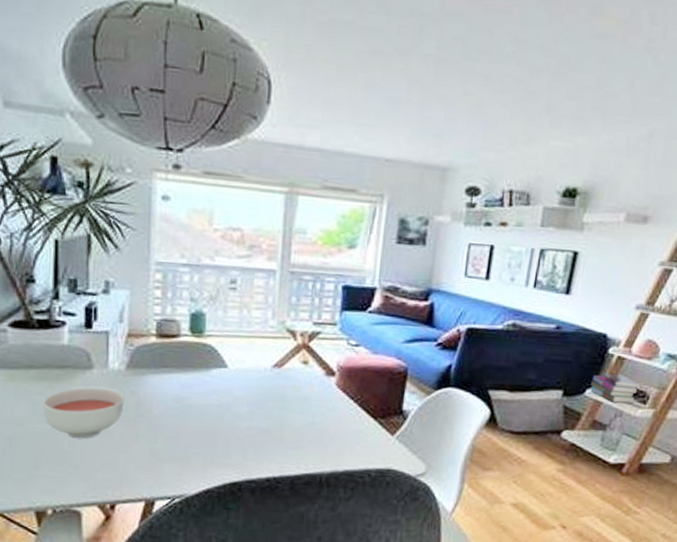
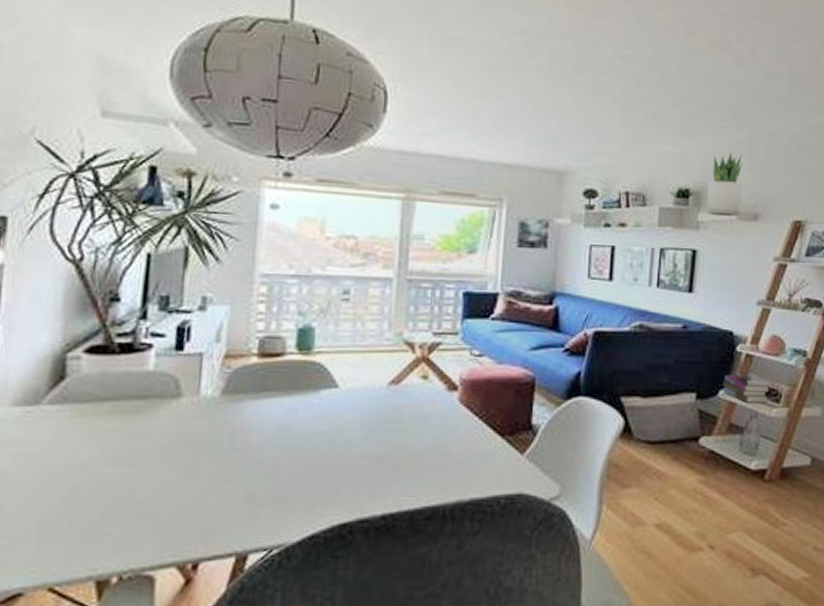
bowl: present [43,387,125,438] -> none [117,420,218,482]
planter: none [594,149,639,218] -> present [707,152,743,217]

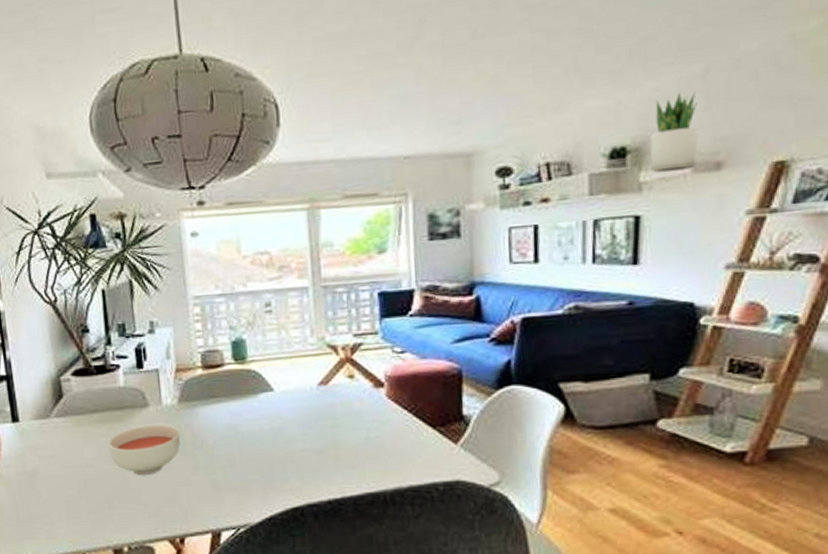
bowl: none [117,420,218,482] -> present [108,424,181,475]
books: present [722,371,771,403] -> none [682,346,748,380]

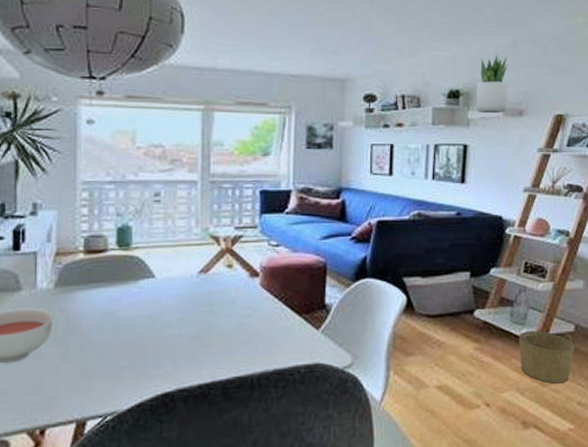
basket: none [723,444,809,510] -> present [519,330,575,384]

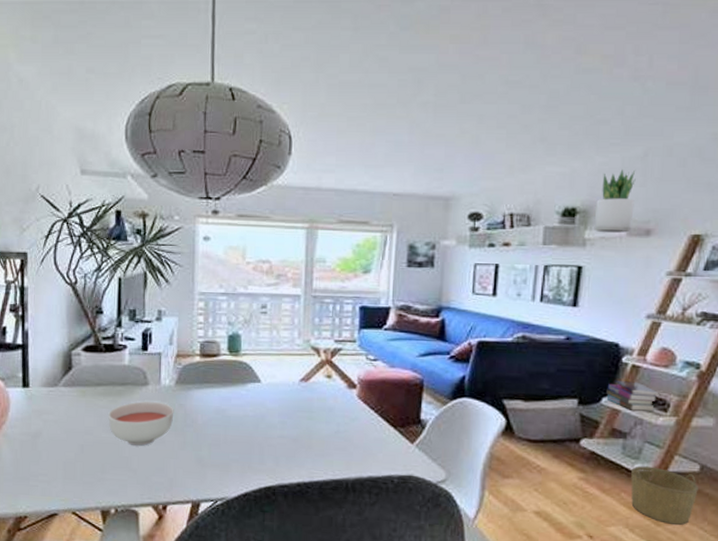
books: none [493,251,537,279] -> present [605,381,658,411]

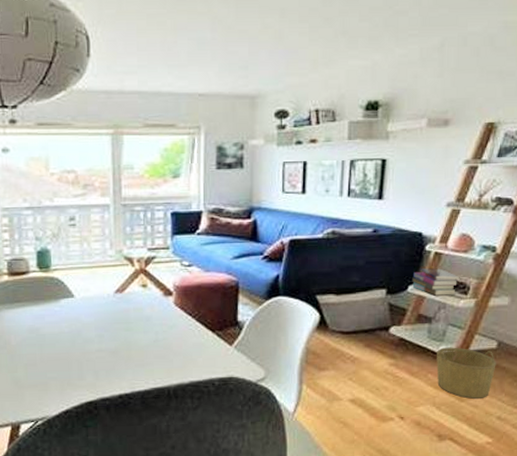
planter: present [595,169,636,233] -> none [397,60,433,124]

